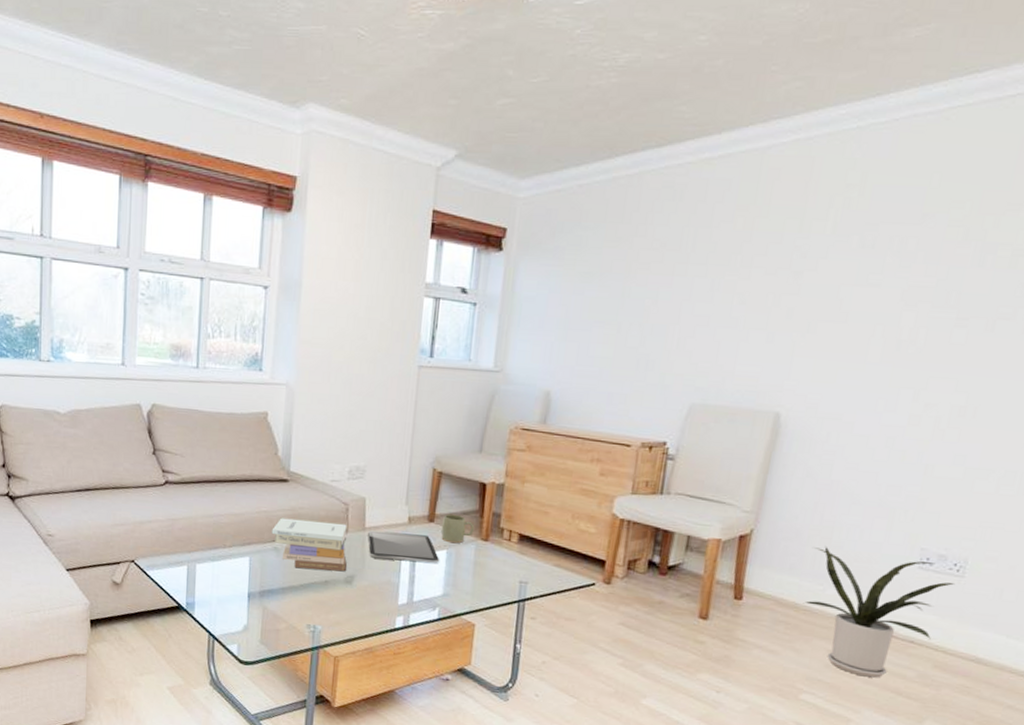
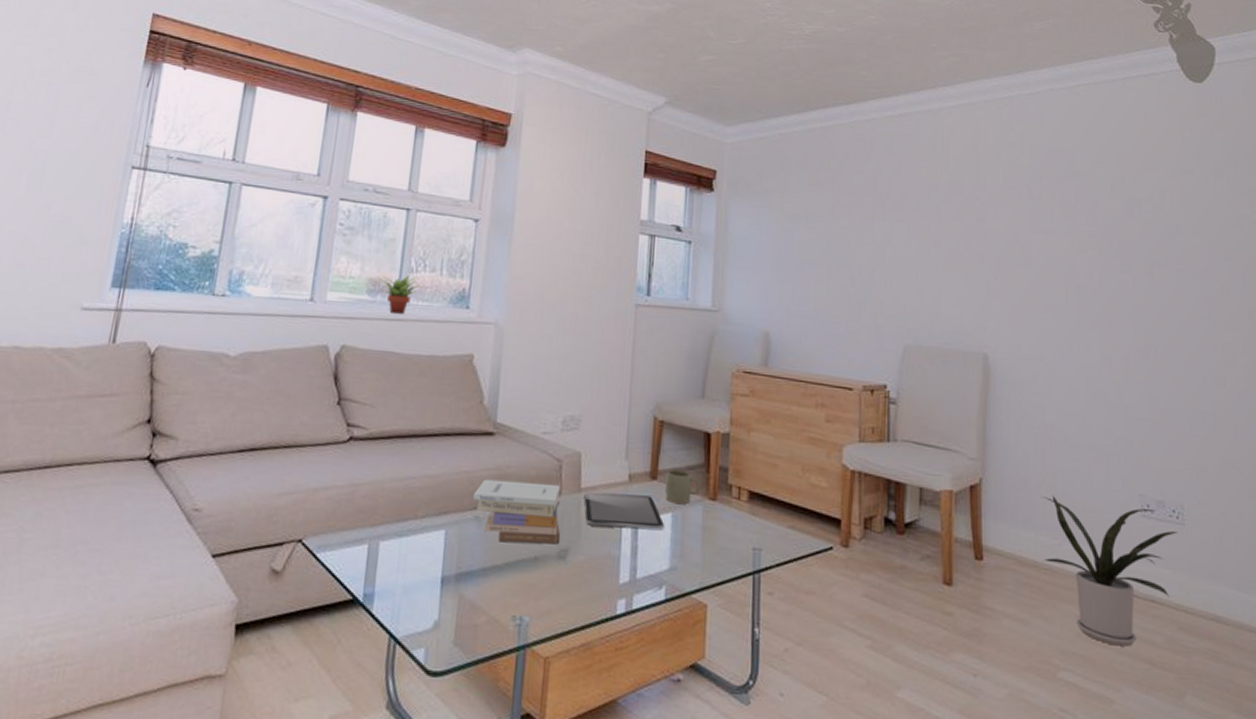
succulent plant: none [179,341,217,378] -> present [378,275,421,315]

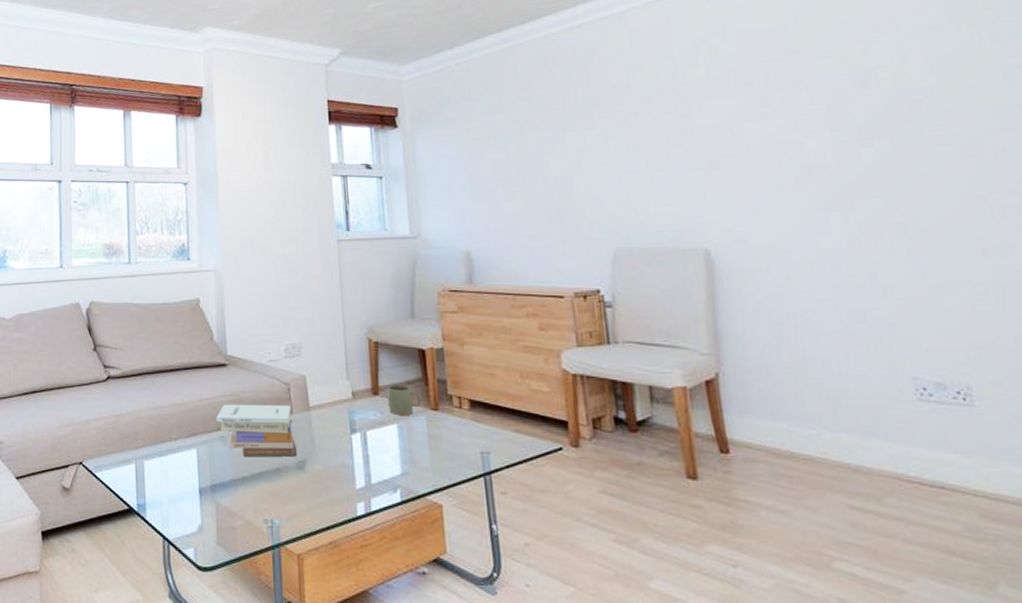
succulent plant: present [378,275,421,315] -> none [111,237,147,272]
tablet: present [584,491,665,531] -> none [313,409,392,440]
house plant: present [1043,494,1179,647] -> none [792,384,968,536]

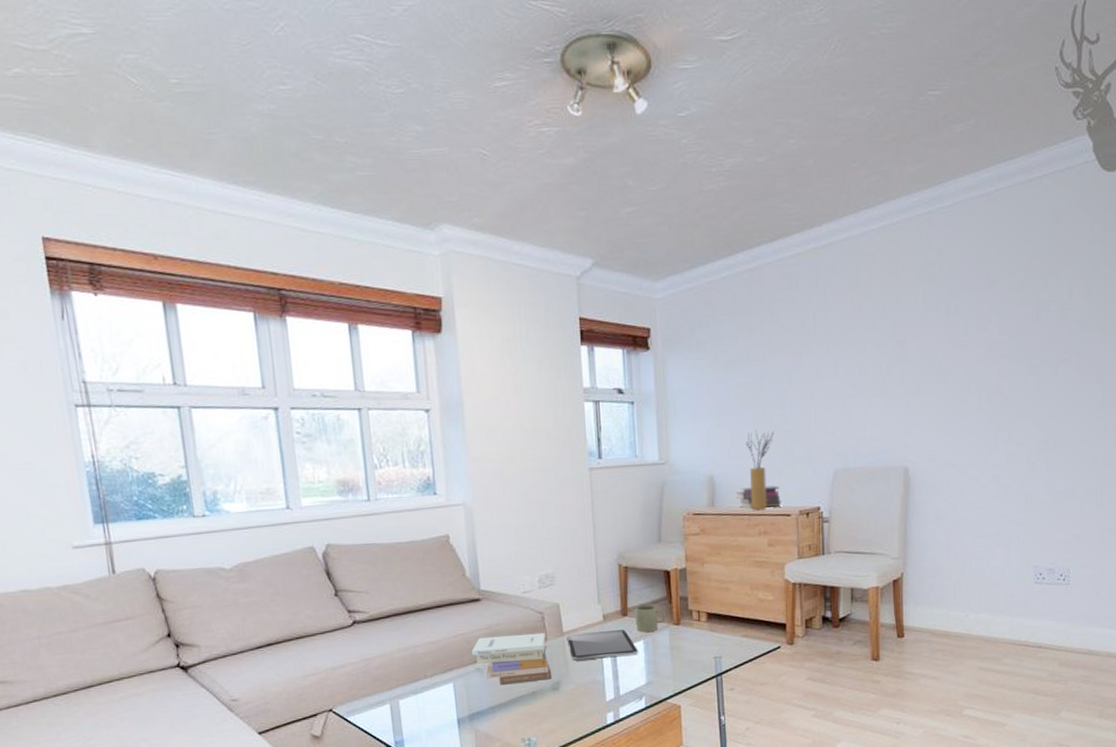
tablet: none [313,409,392,440] -> present [567,630,639,661]
books: none [496,264,552,289] -> present [735,485,781,510]
vase: none [505,205,538,292] -> present [745,430,774,512]

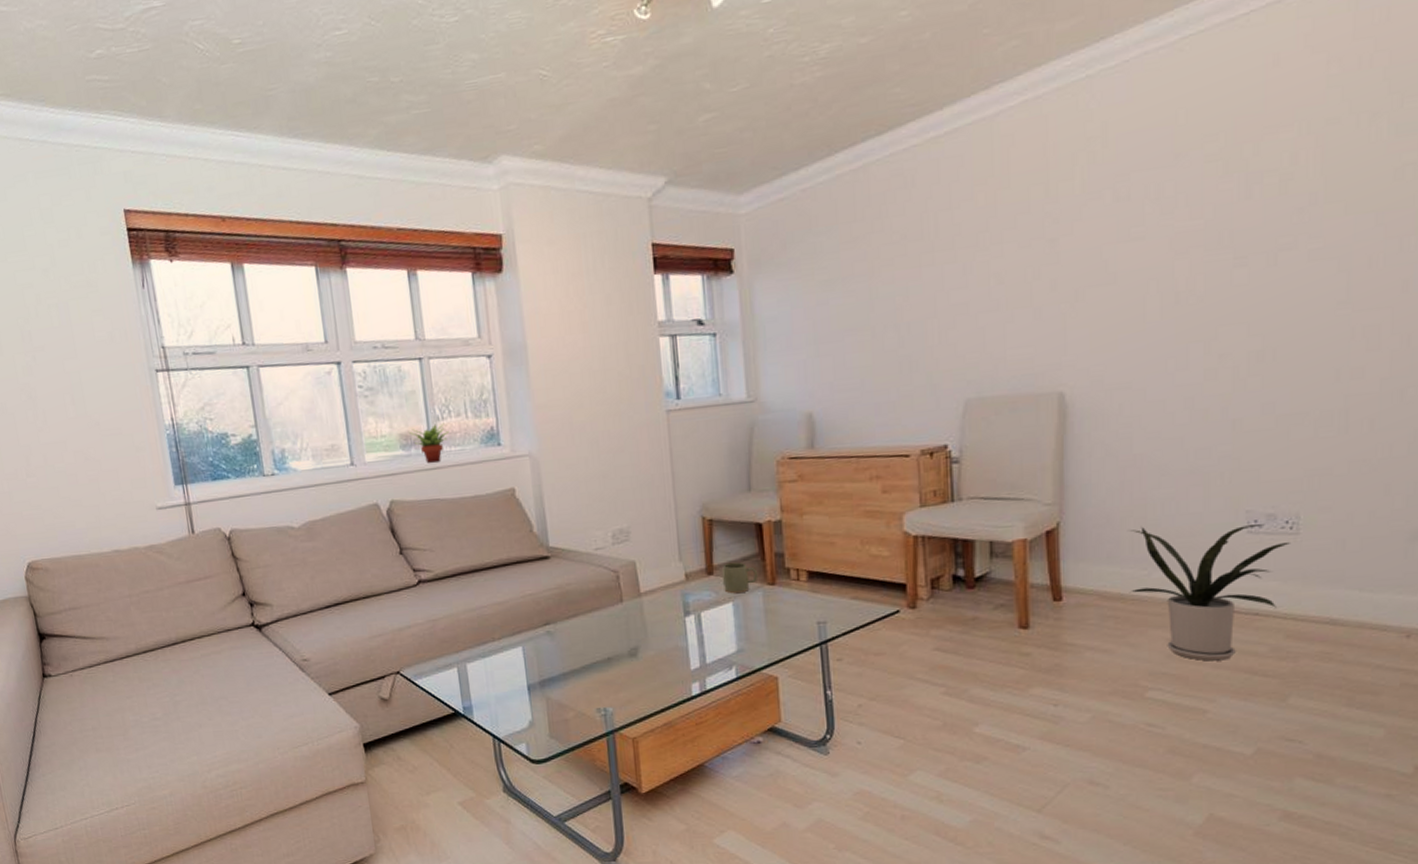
succulent plant: none [345,471,387,510] -> present [408,423,450,464]
books: present [471,632,551,685] -> none [540,593,628,650]
tablet: present [567,630,639,661] -> none [645,590,728,625]
books: present [735,485,781,510] -> none [840,421,897,451]
vase: present [745,430,774,512] -> none [851,357,887,453]
house plant: none [954,576,1064,685] -> present [1130,524,1292,661]

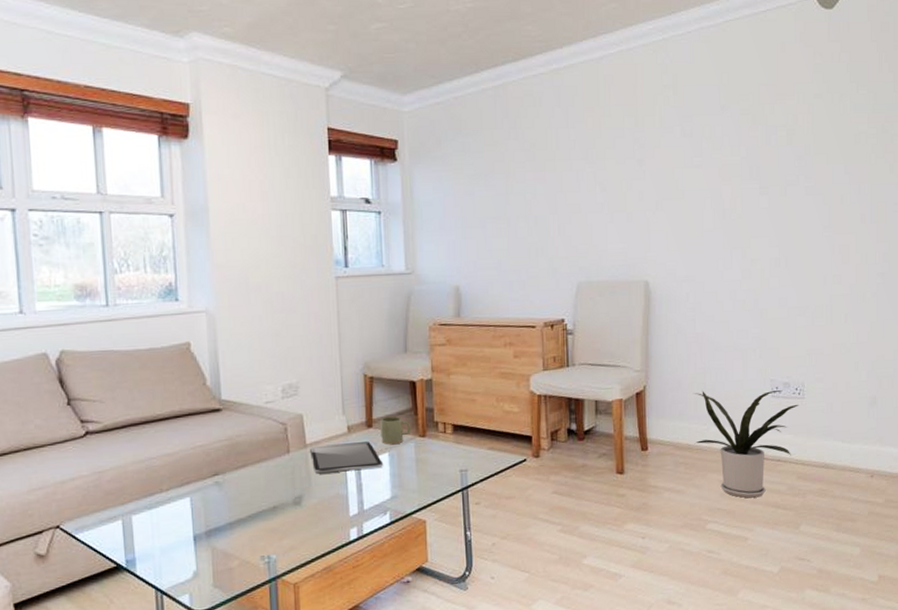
succulent plant: present [408,423,450,464] -> none [83,276,127,316]
tablet: none [645,590,728,625] -> present [310,441,384,474]

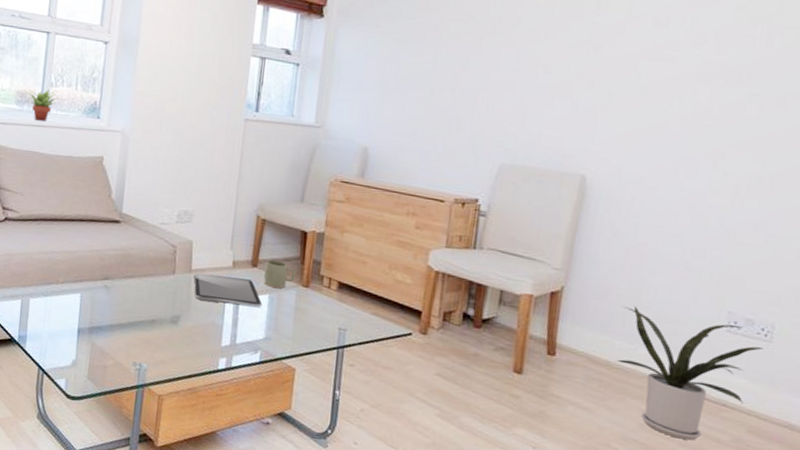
succulent plant: none [83,276,127,316] -> present [24,89,59,123]

